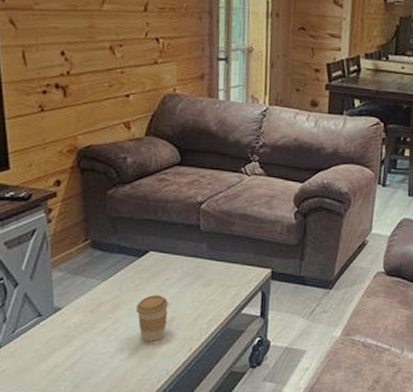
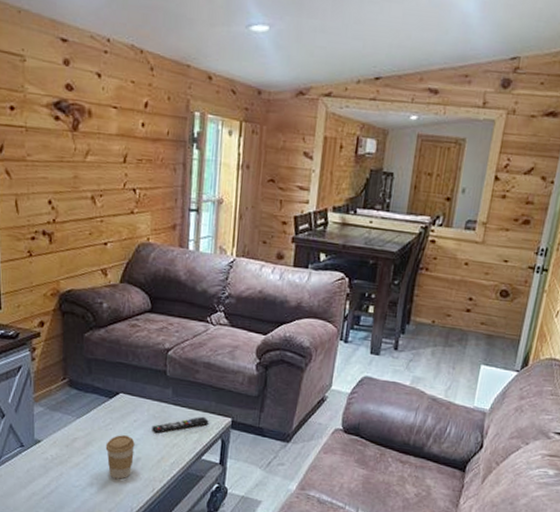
remote control: none [186,269,247,291] -> present [152,416,209,434]

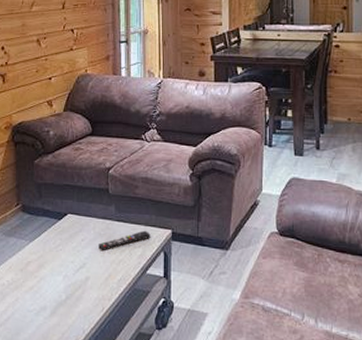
coffee cup: present [105,435,135,479] -> none [56,255,84,300]

